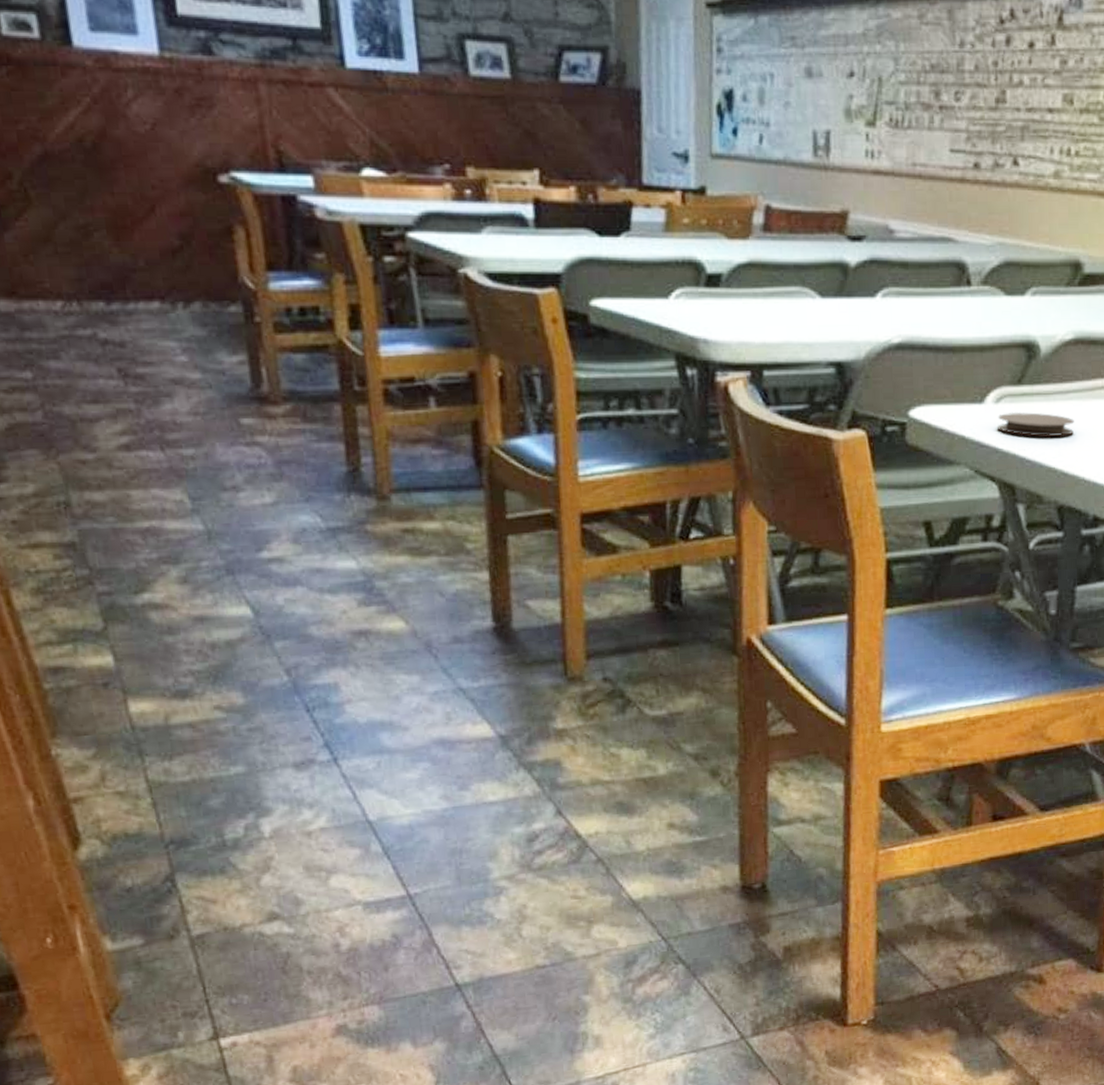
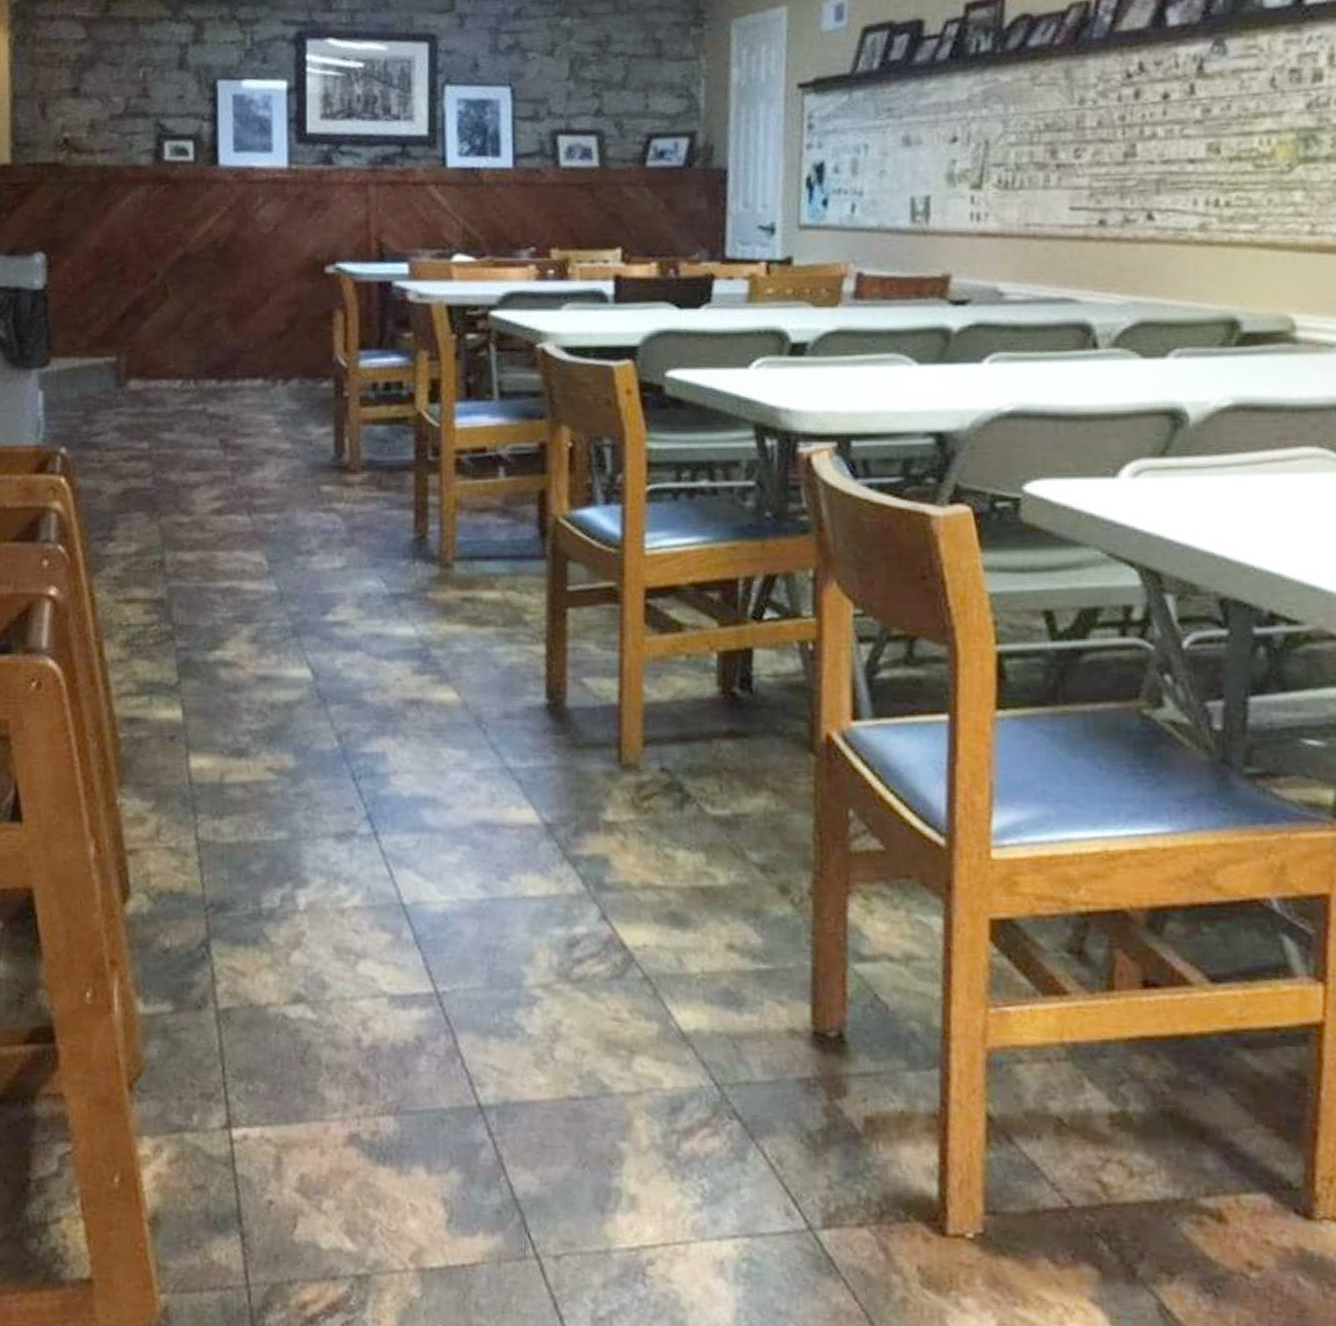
coaster: present [996,411,1075,438] -> none [1134,487,1238,518]

